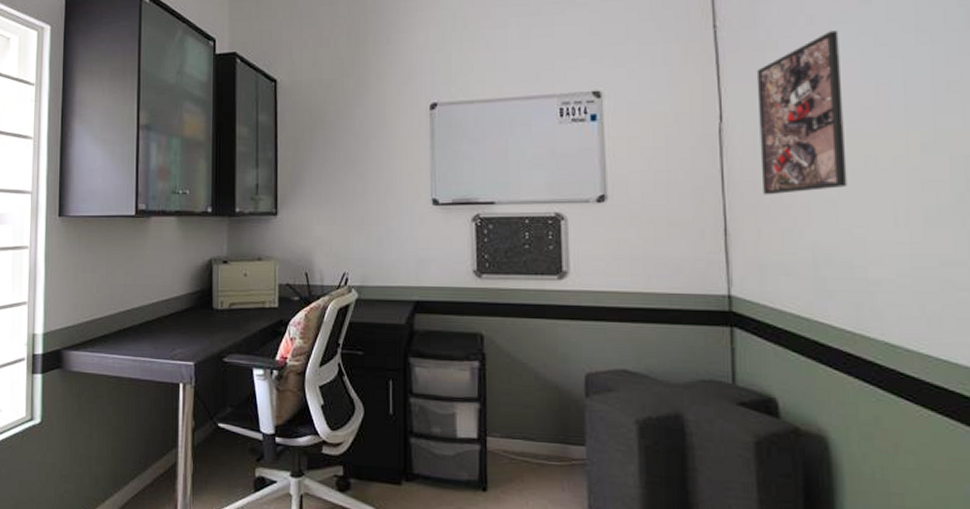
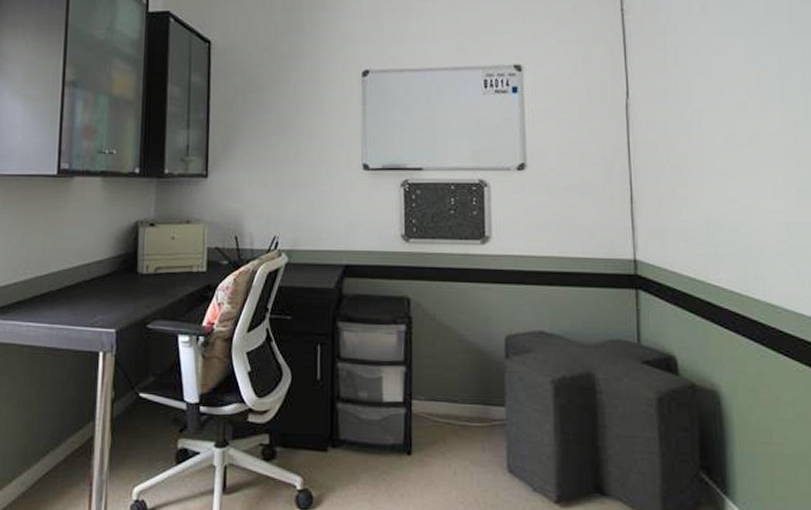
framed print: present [756,30,848,195] -> none [658,19,735,167]

